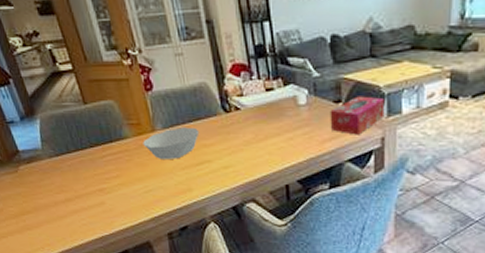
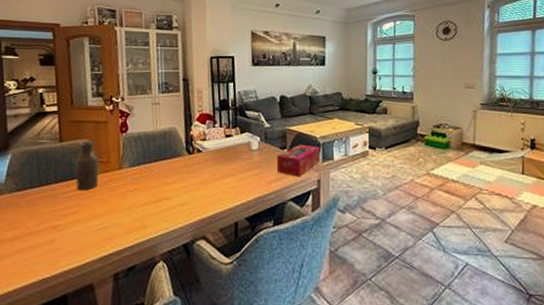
bottle: none [104,102,133,155] -> present [75,141,99,191]
bowl: present [143,127,200,159] -> none [108,166,163,196]

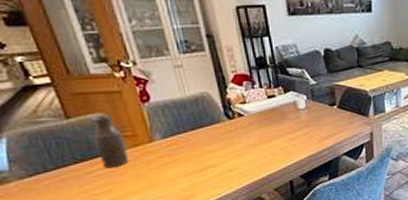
tissue box: present [276,144,320,177] -> none [326,99,372,132]

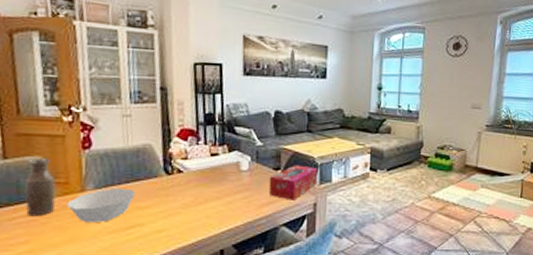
bowl: none [139,135,203,169] -> present [67,188,136,222]
tissue box: none [326,99,372,132] -> present [268,165,318,200]

